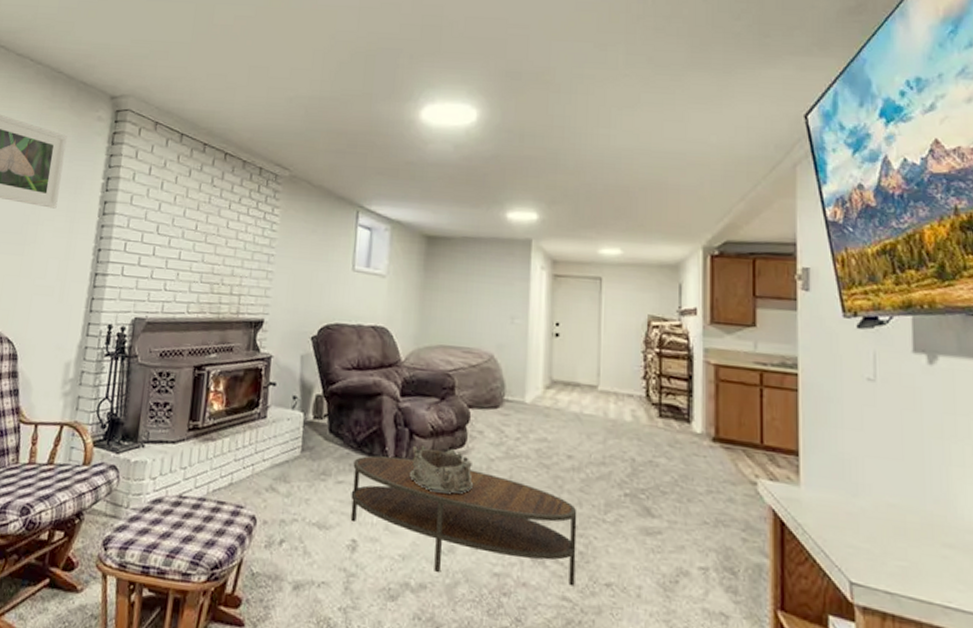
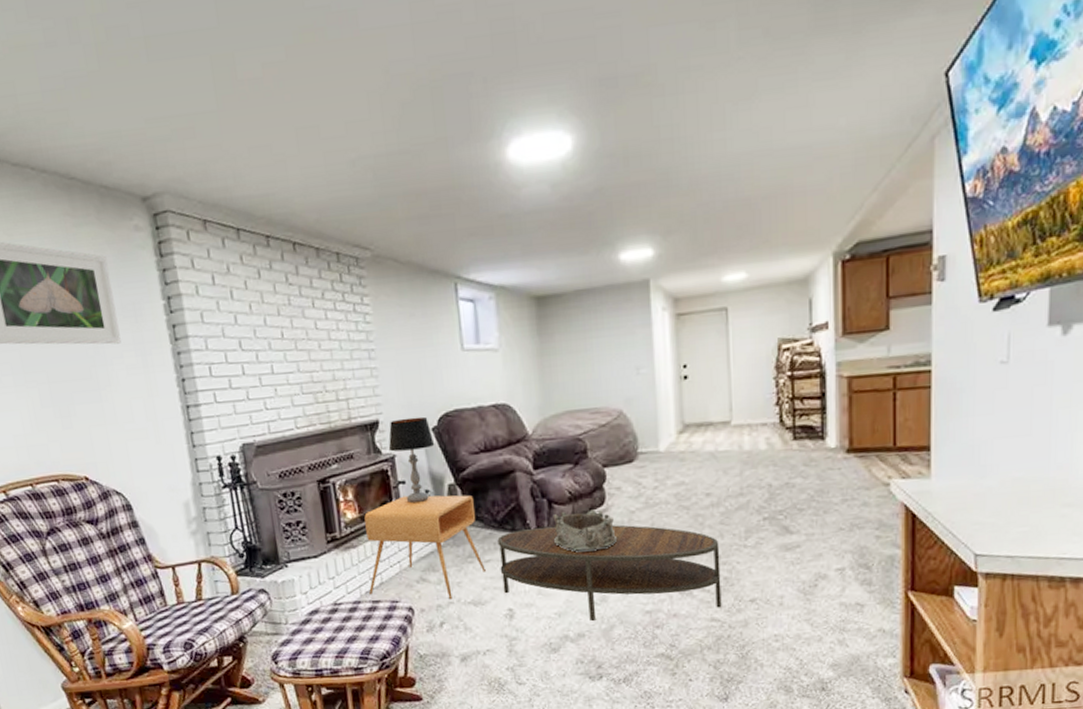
side table: none [216,397,337,517] -> present [364,495,486,600]
table lamp: none [267,322,312,408] -> present [388,416,435,504]

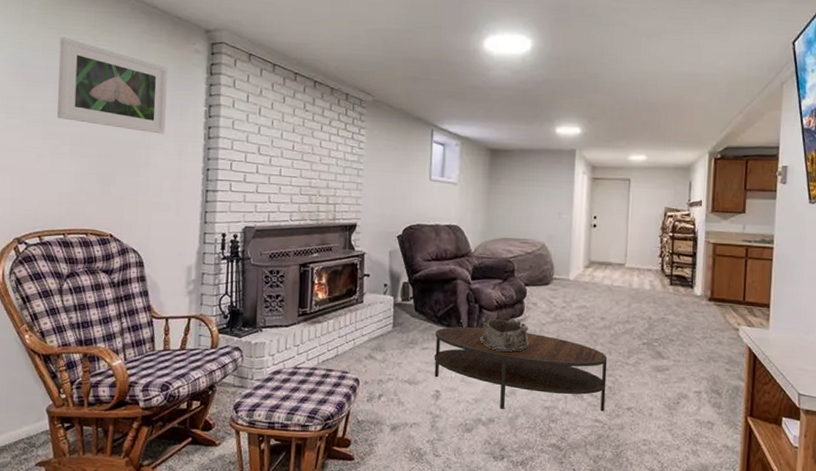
side table: present [364,495,486,600] -> none [325,286,423,377]
table lamp: present [388,416,435,504] -> none [360,225,398,294]

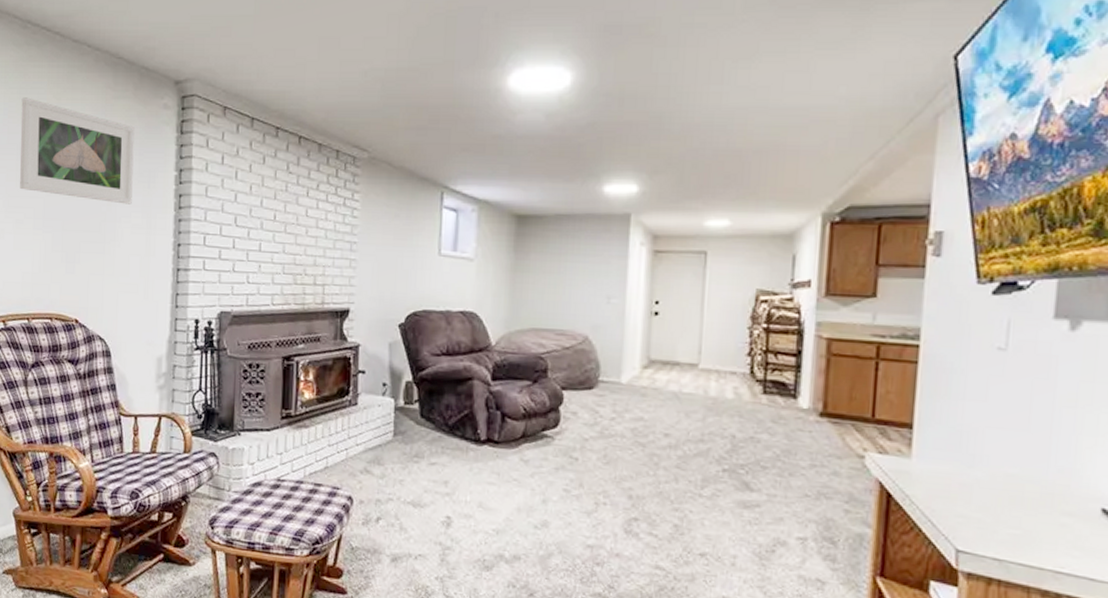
coffee table: present [434,326,608,412] -> none [444,438,673,556]
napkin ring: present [480,317,529,353] -> none [502,428,566,474]

